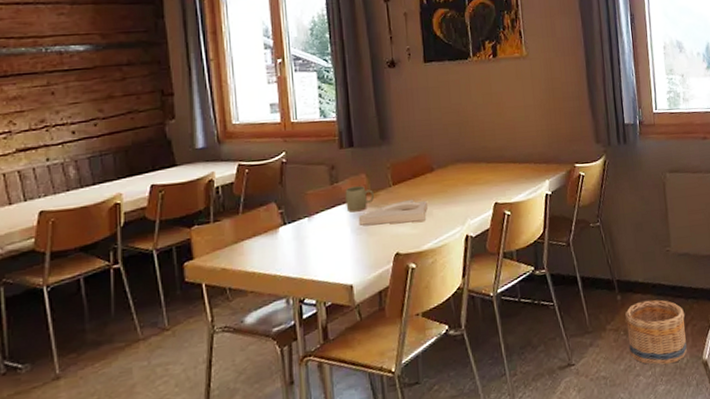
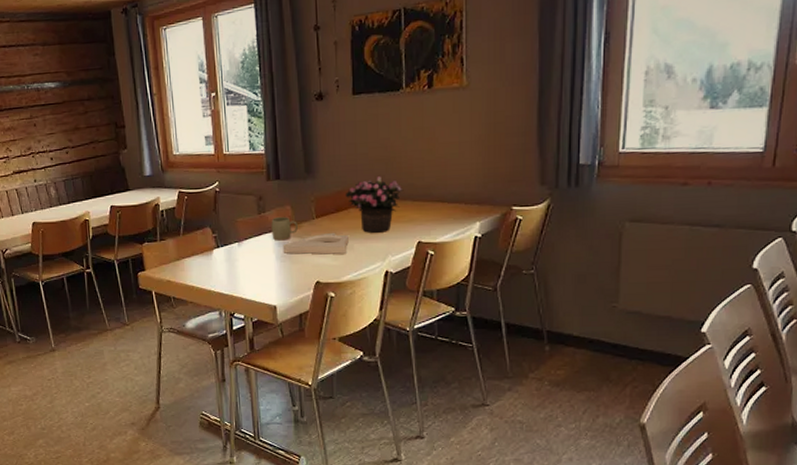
potted flower: none [421,140,478,198] -> present [345,176,404,233]
basket: present [625,299,687,365] -> none [552,355,626,421]

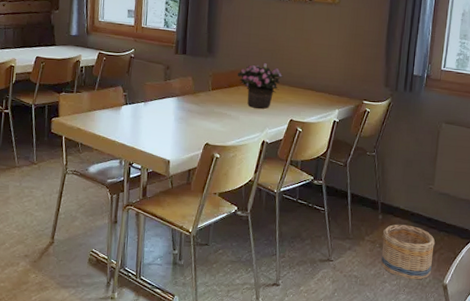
mug: present [271,217,298,241] -> none [173,85,196,106]
napkin holder: present [282,232,349,255] -> none [181,103,236,123]
basket: none [552,355,626,421] -> present [381,224,436,280]

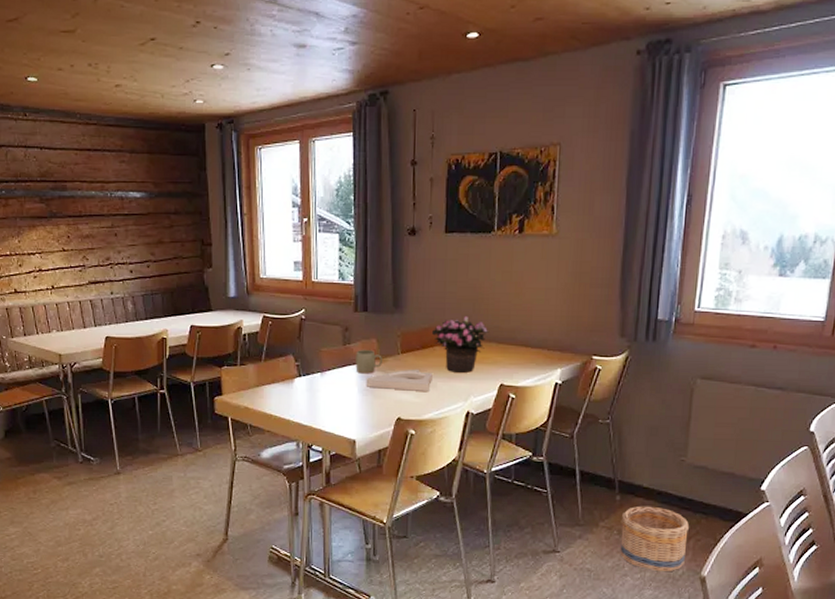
mug: none [173,85,196,106] -> present [355,350,382,374]
napkin holder: none [181,103,236,123] -> present [366,369,432,391]

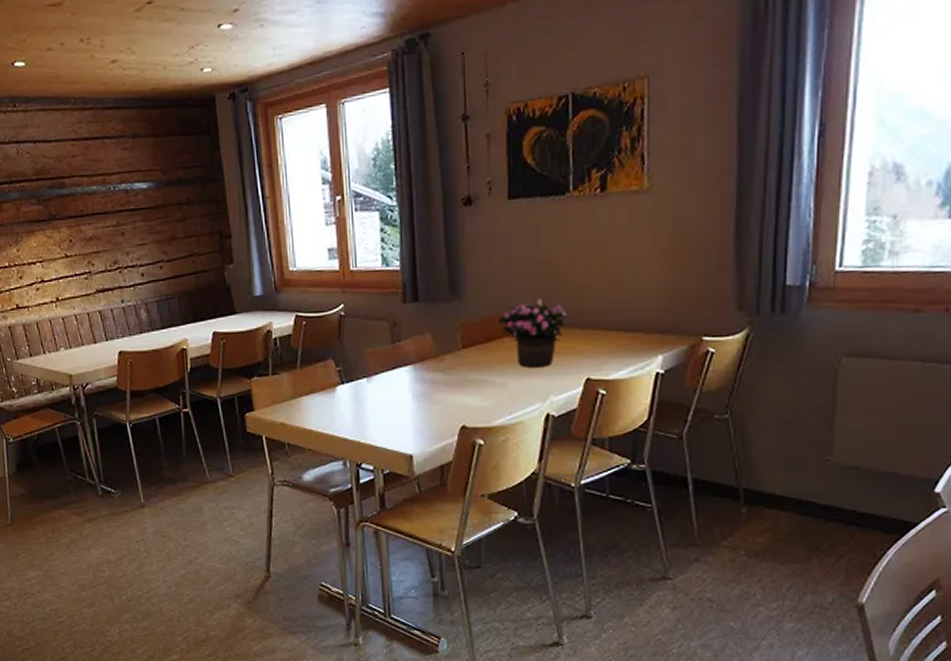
mug: present [355,350,382,374] -> none [407,347,440,376]
napkin holder: present [366,369,432,391] -> none [421,366,502,393]
basket: present [620,506,690,572] -> none [749,518,840,600]

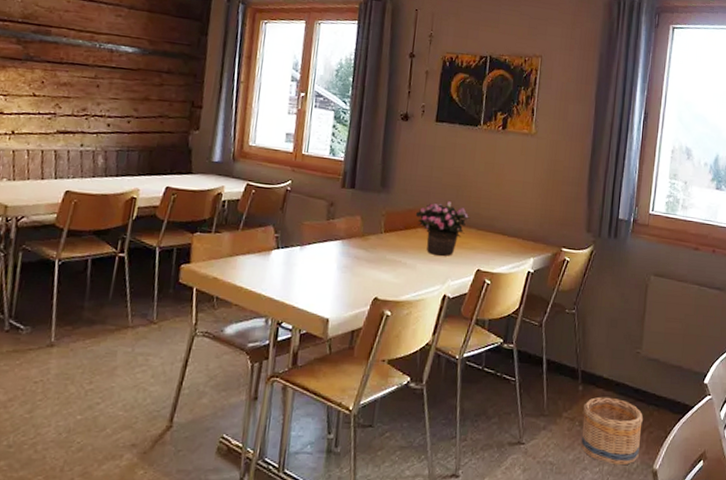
basket: none [749,518,840,600] -> present [580,396,644,466]

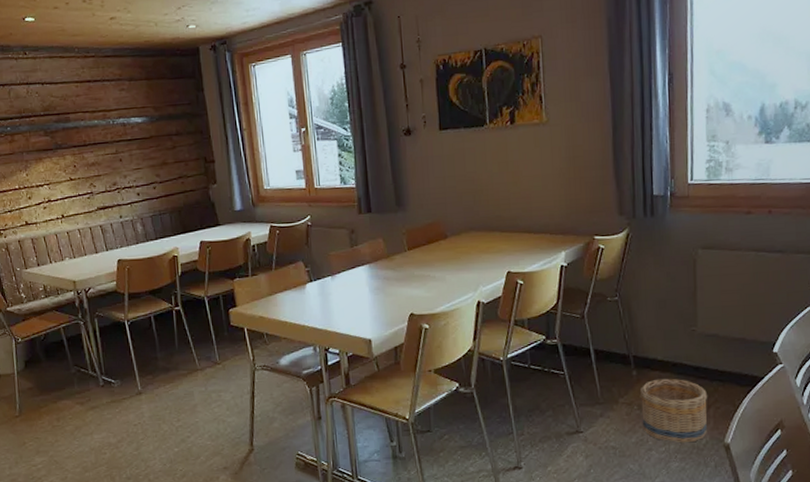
potted flower: present [415,201,470,256] -> none [435,208,492,264]

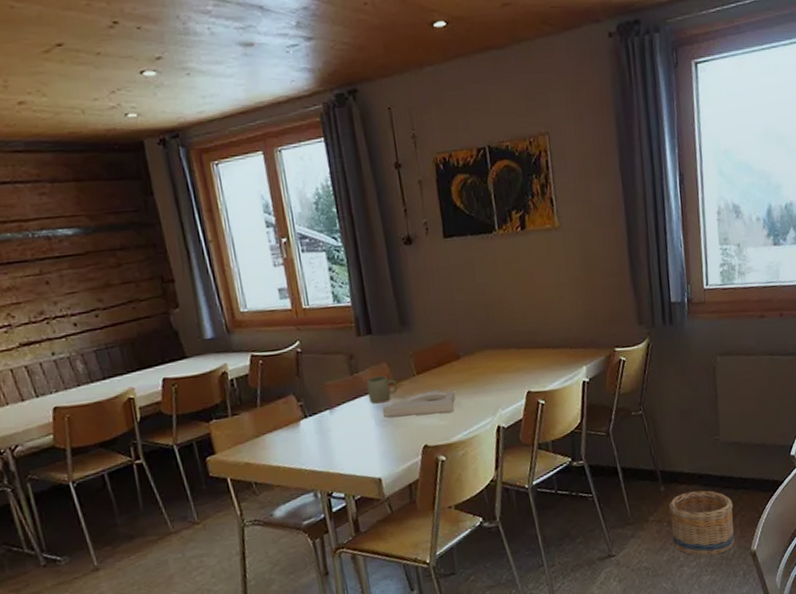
mug: none [364,250,390,274] -> present [366,376,398,404]
napkin holder: none [376,264,441,287] -> present [382,388,455,417]

